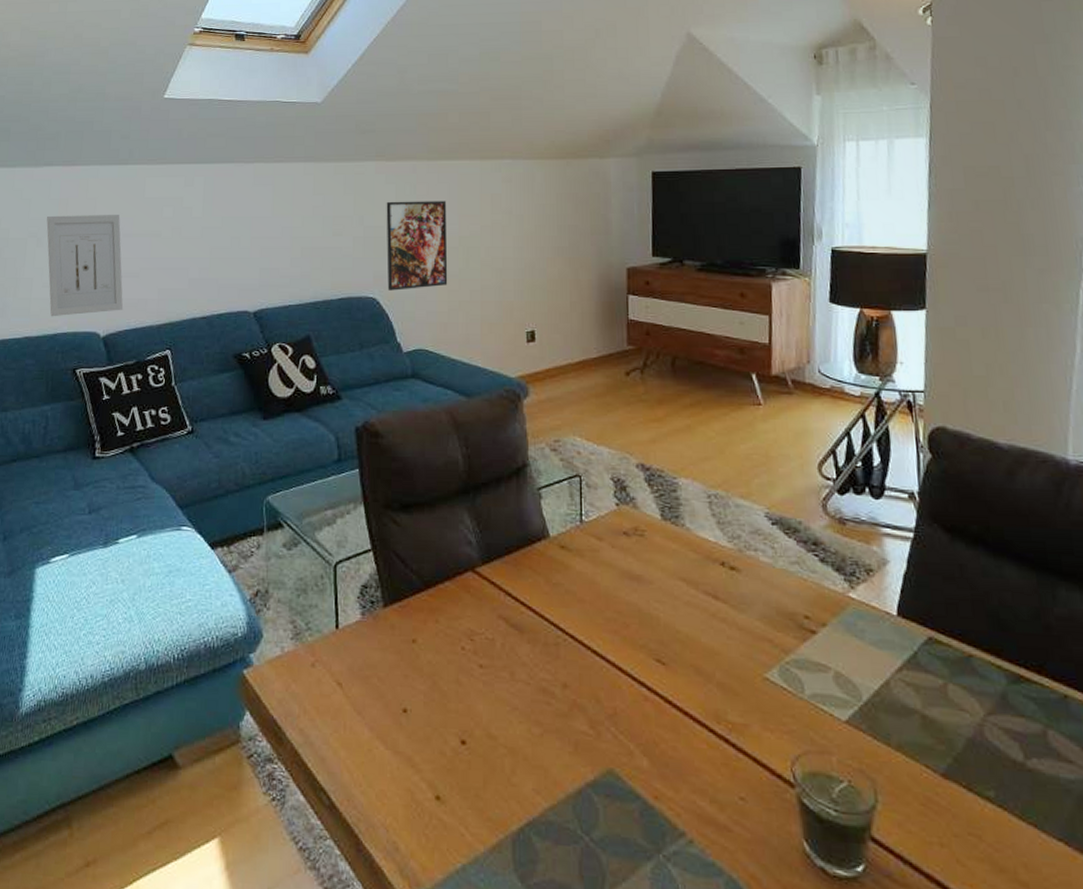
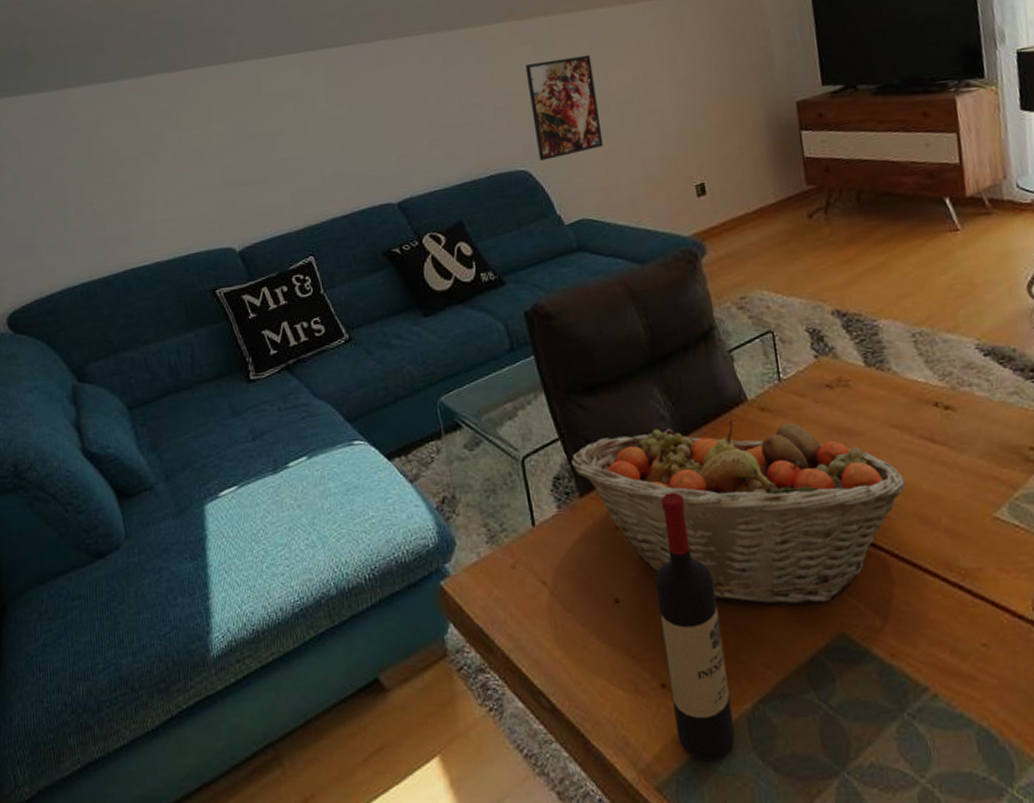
wall art: present [46,215,124,317] -> none [159,118,257,238]
fruit basket: none [380,552,687,738] -> present [571,421,906,606]
wine bottle: none [442,614,499,876] -> present [654,492,735,760]

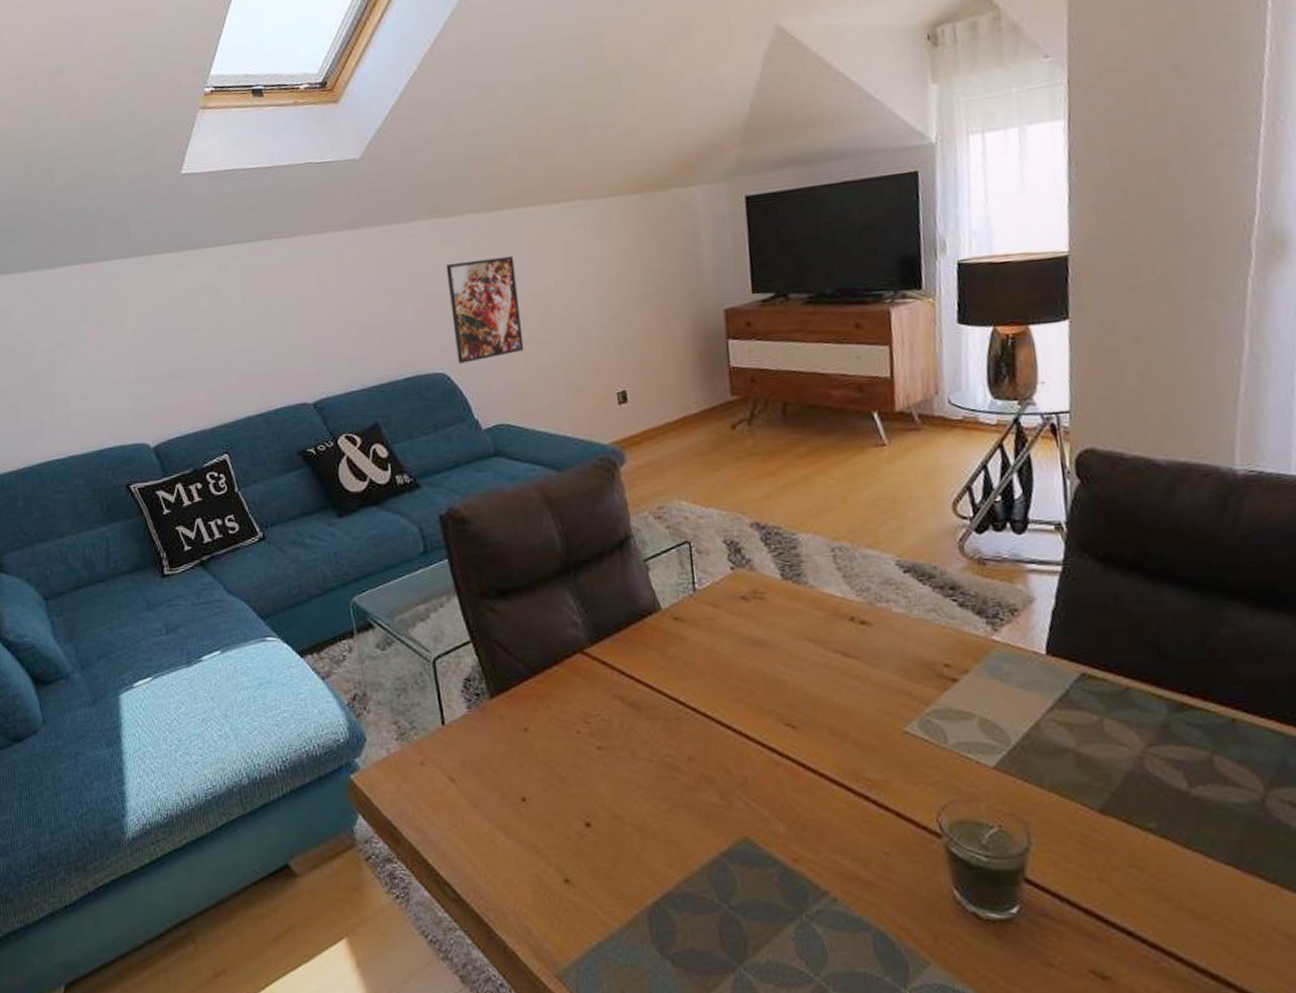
fruit basket: present [571,421,906,606] -> none [483,629,817,809]
wine bottle: present [654,492,735,760] -> none [561,697,635,951]

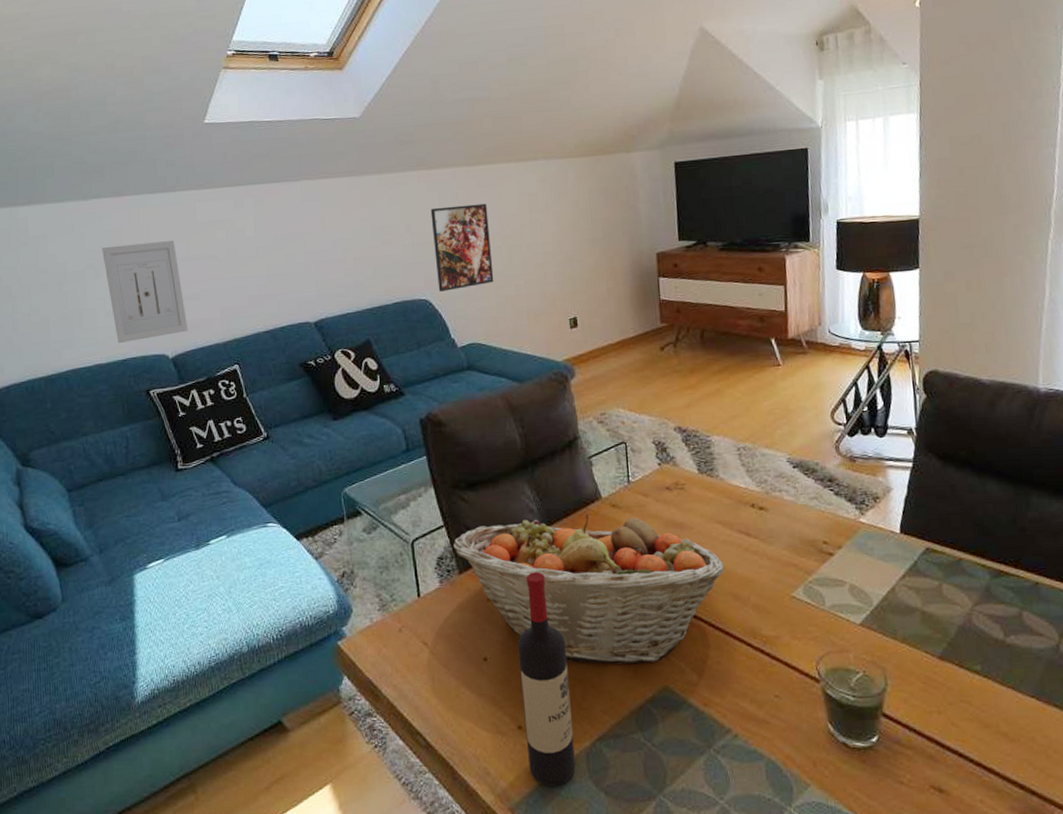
wall art: none [73,312,171,432] -> present [102,241,189,344]
fruit basket: none [483,629,817,809] -> present [453,514,725,664]
wine bottle: none [561,697,635,951] -> present [517,571,576,786]

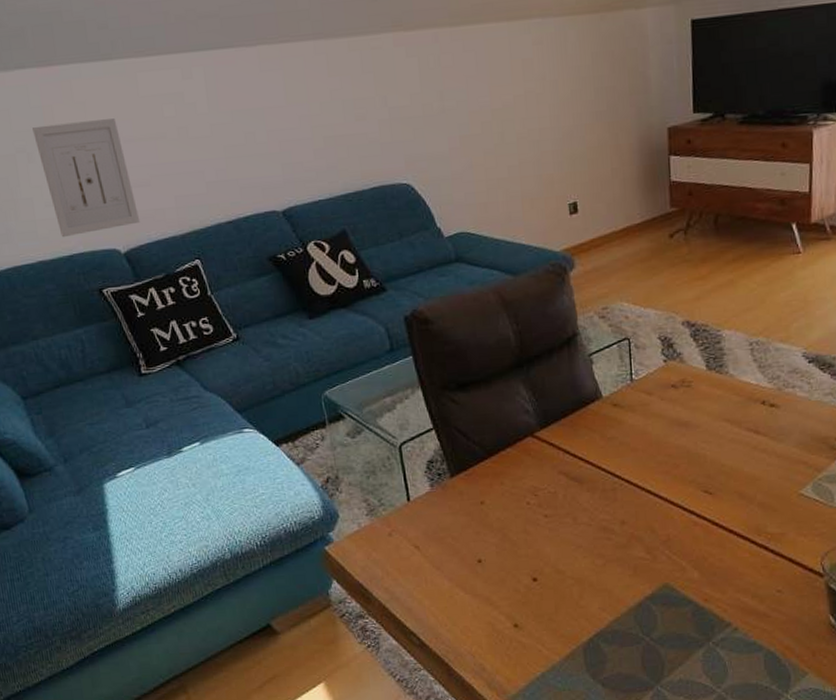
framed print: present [430,203,494,292] -> none [409,71,484,175]
fruit basket: present [453,514,725,664] -> none [444,414,731,564]
wine bottle: present [517,571,576,786] -> none [513,473,573,680]

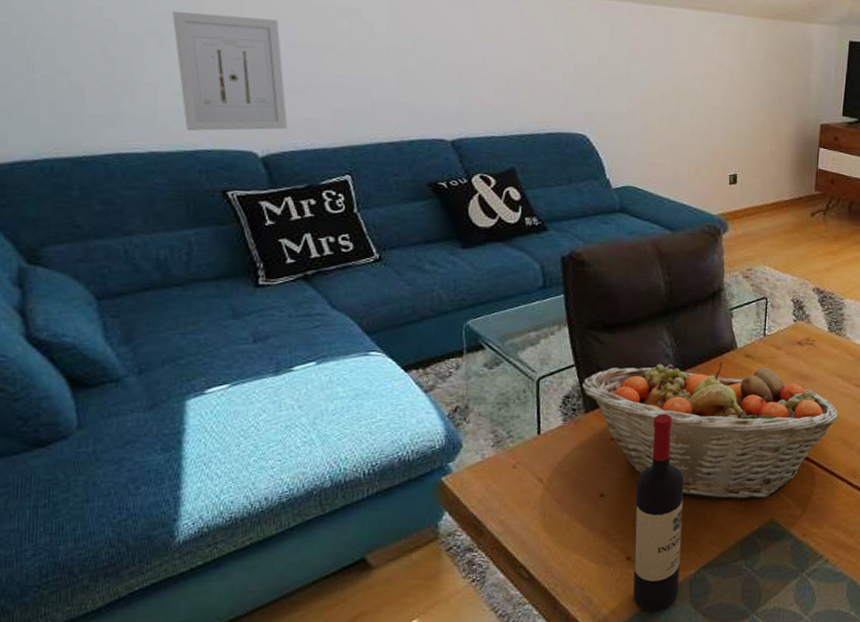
fruit basket: none [444,414,731,564] -> present [582,362,839,500]
wine bottle: none [513,473,573,680] -> present [633,414,684,611]

